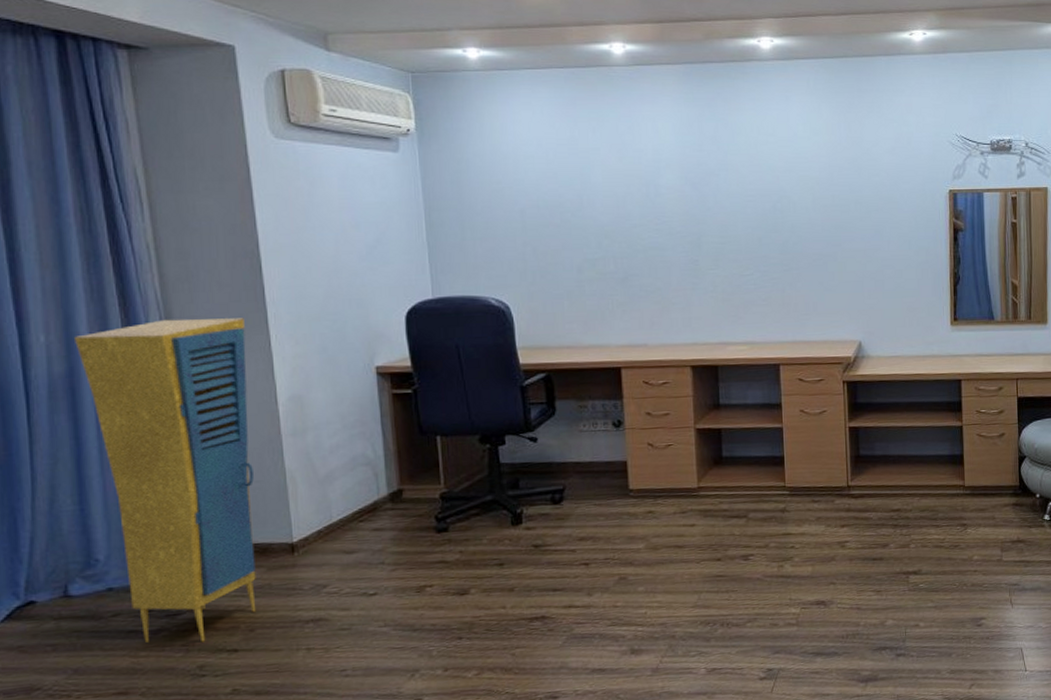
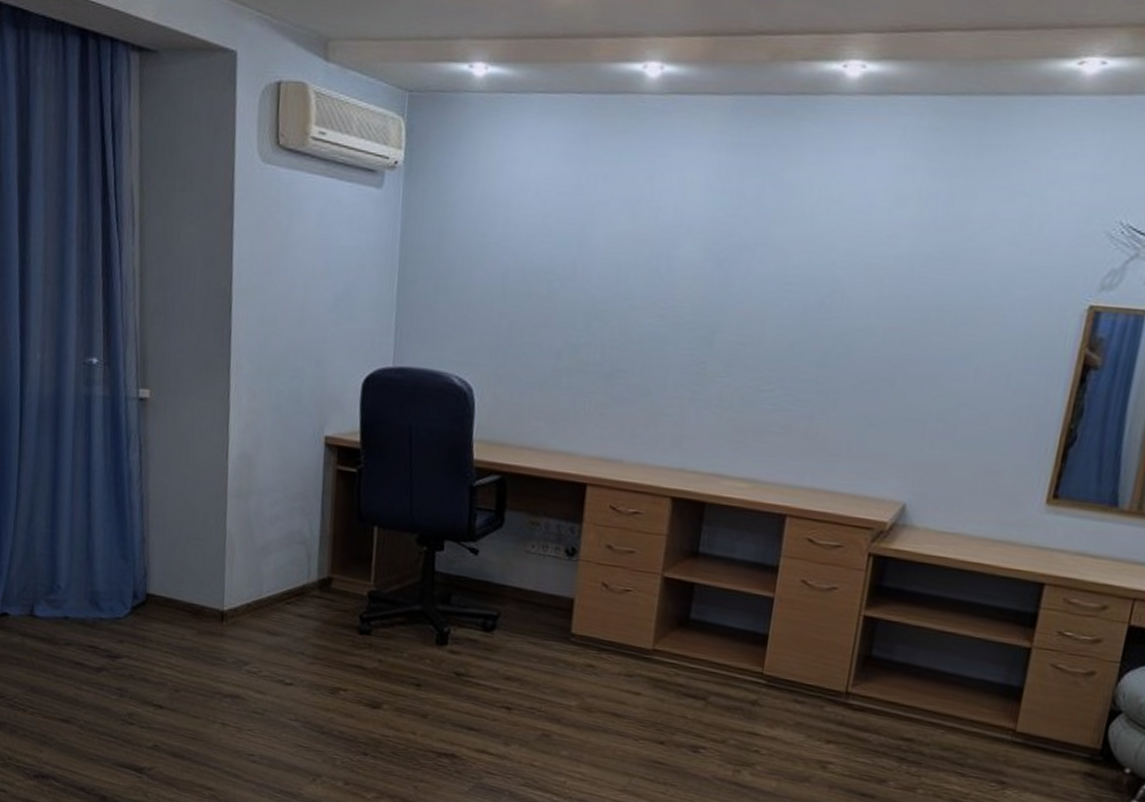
storage cabinet: present [75,318,257,643] -> none [64,352,209,691]

